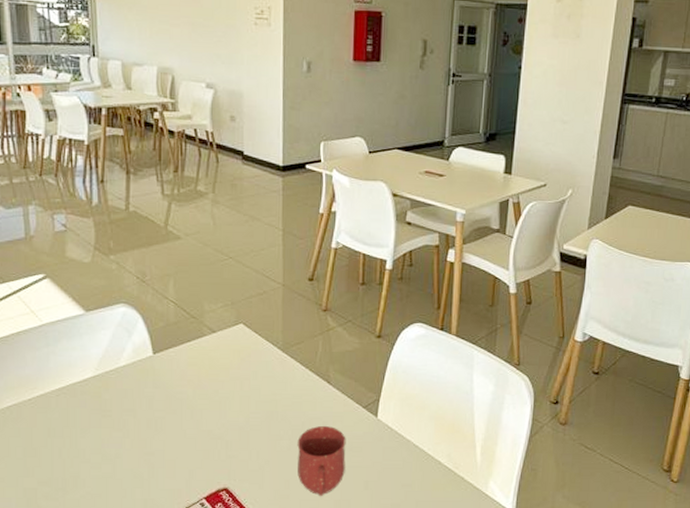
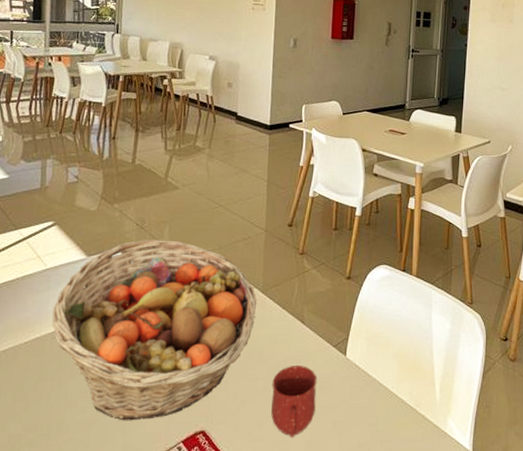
fruit basket: none [54,294,277,478] -> present [52,239,257,421]

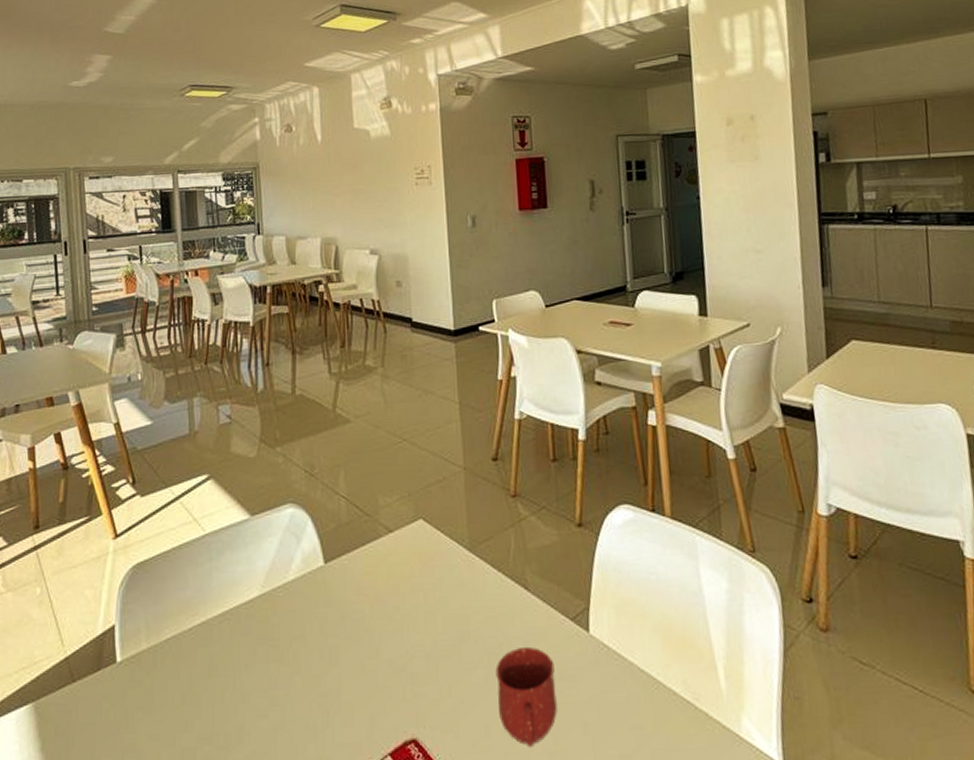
fruit basket: present [52,239,257,421] -> none [217,488,464,728]

